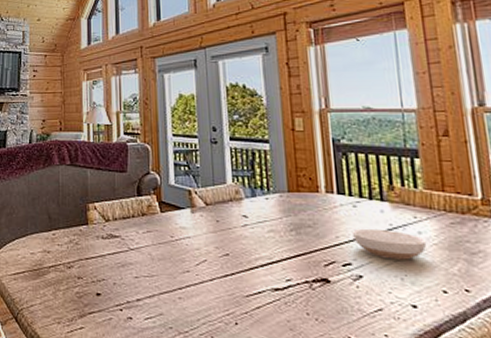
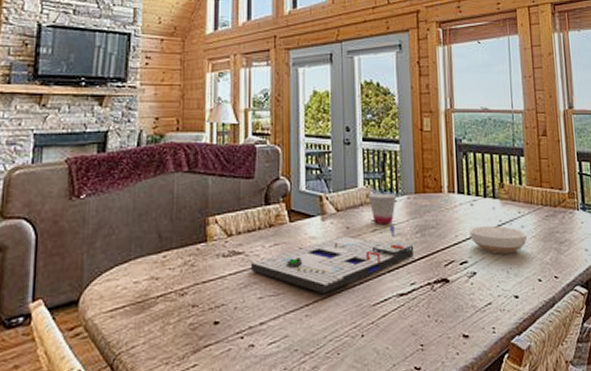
board game: none [126,222,290,280] -> present [250,225,415,294]
cup: none [238,190,268,220] -> present [368,193,396,224]

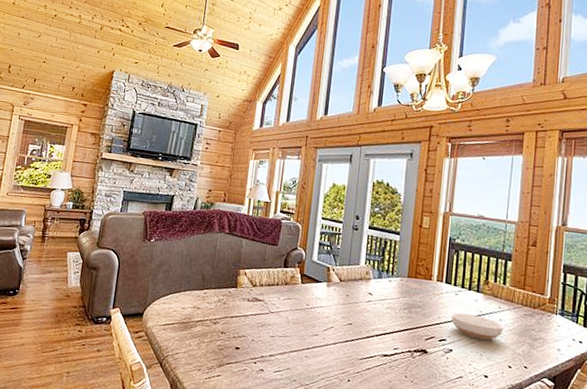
board game: present [250,225,415,294] -> none [267,299,401,343]
cup: present [368,193,396,224] -> none [367,271,391,299]

